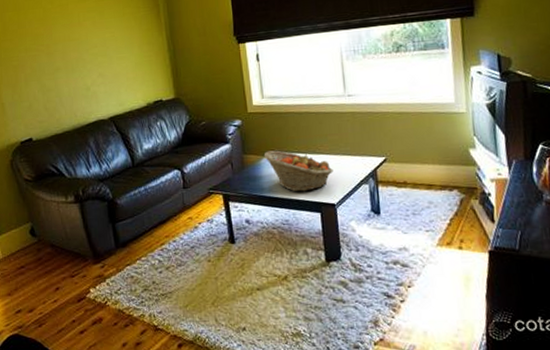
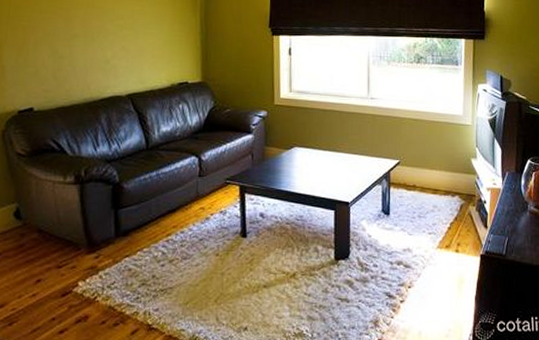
fruit basket: present [263,150,333,192] -> none [285,145,351,188]

